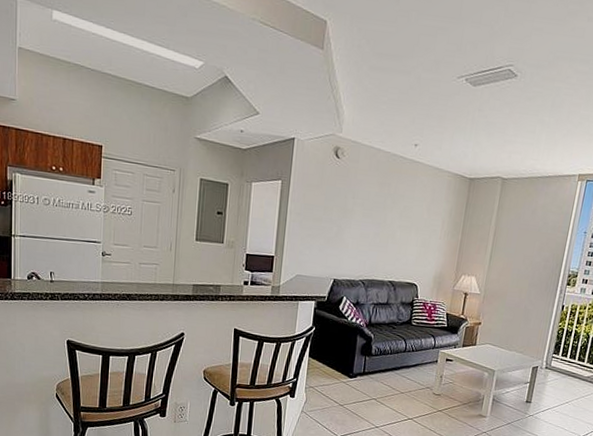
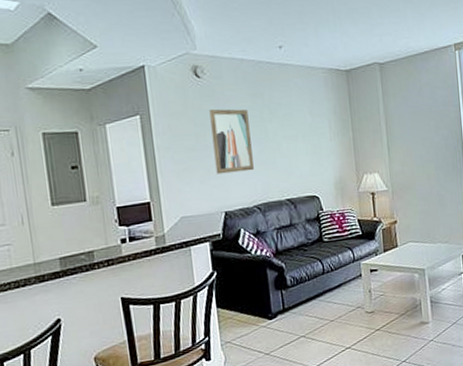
wall art: none [334,187,374,250] -> present [209,108,254,175]

